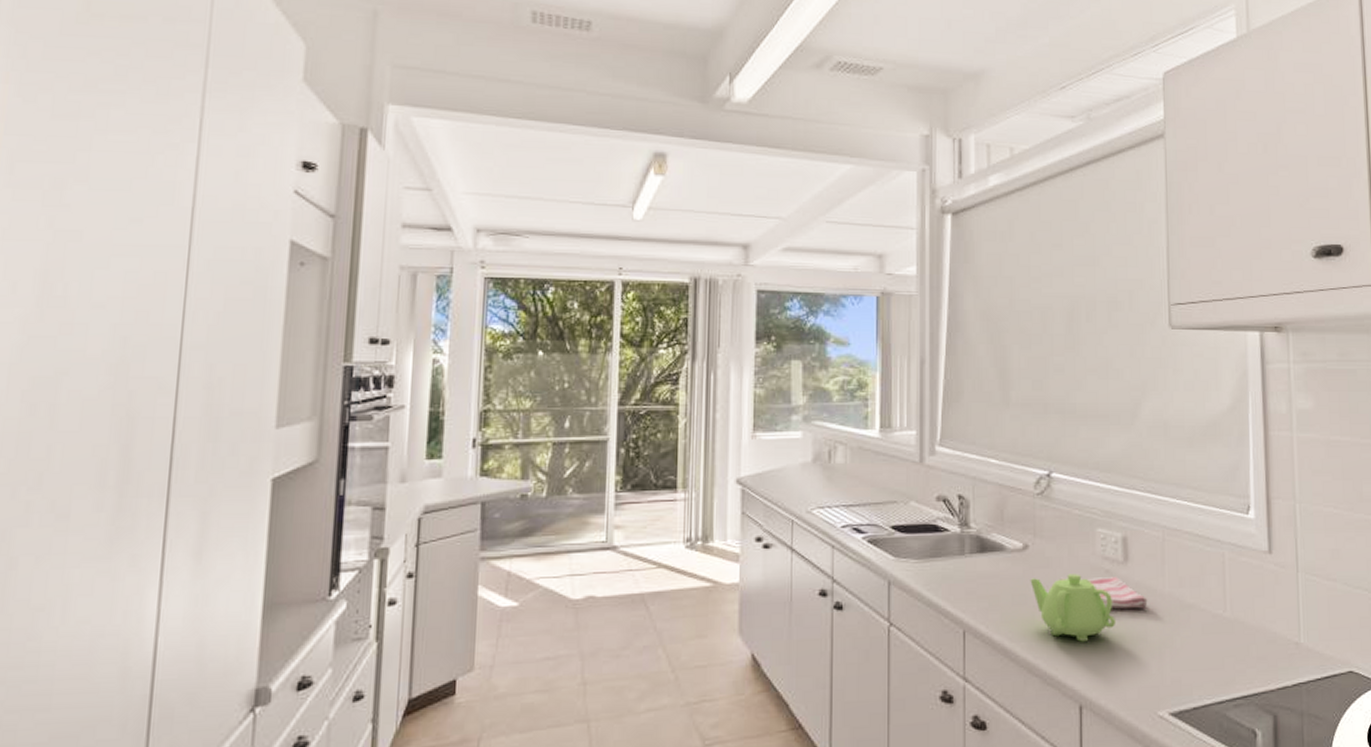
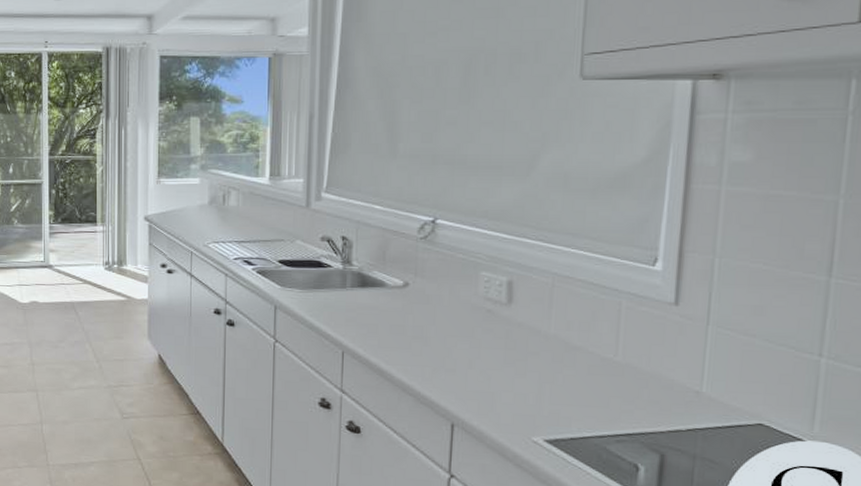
teapot: present [1030,574,1117,642] -> none [409,311,495,370]
dish towel: present [1060,577,1148,609] -> none [439,314,530,346]

